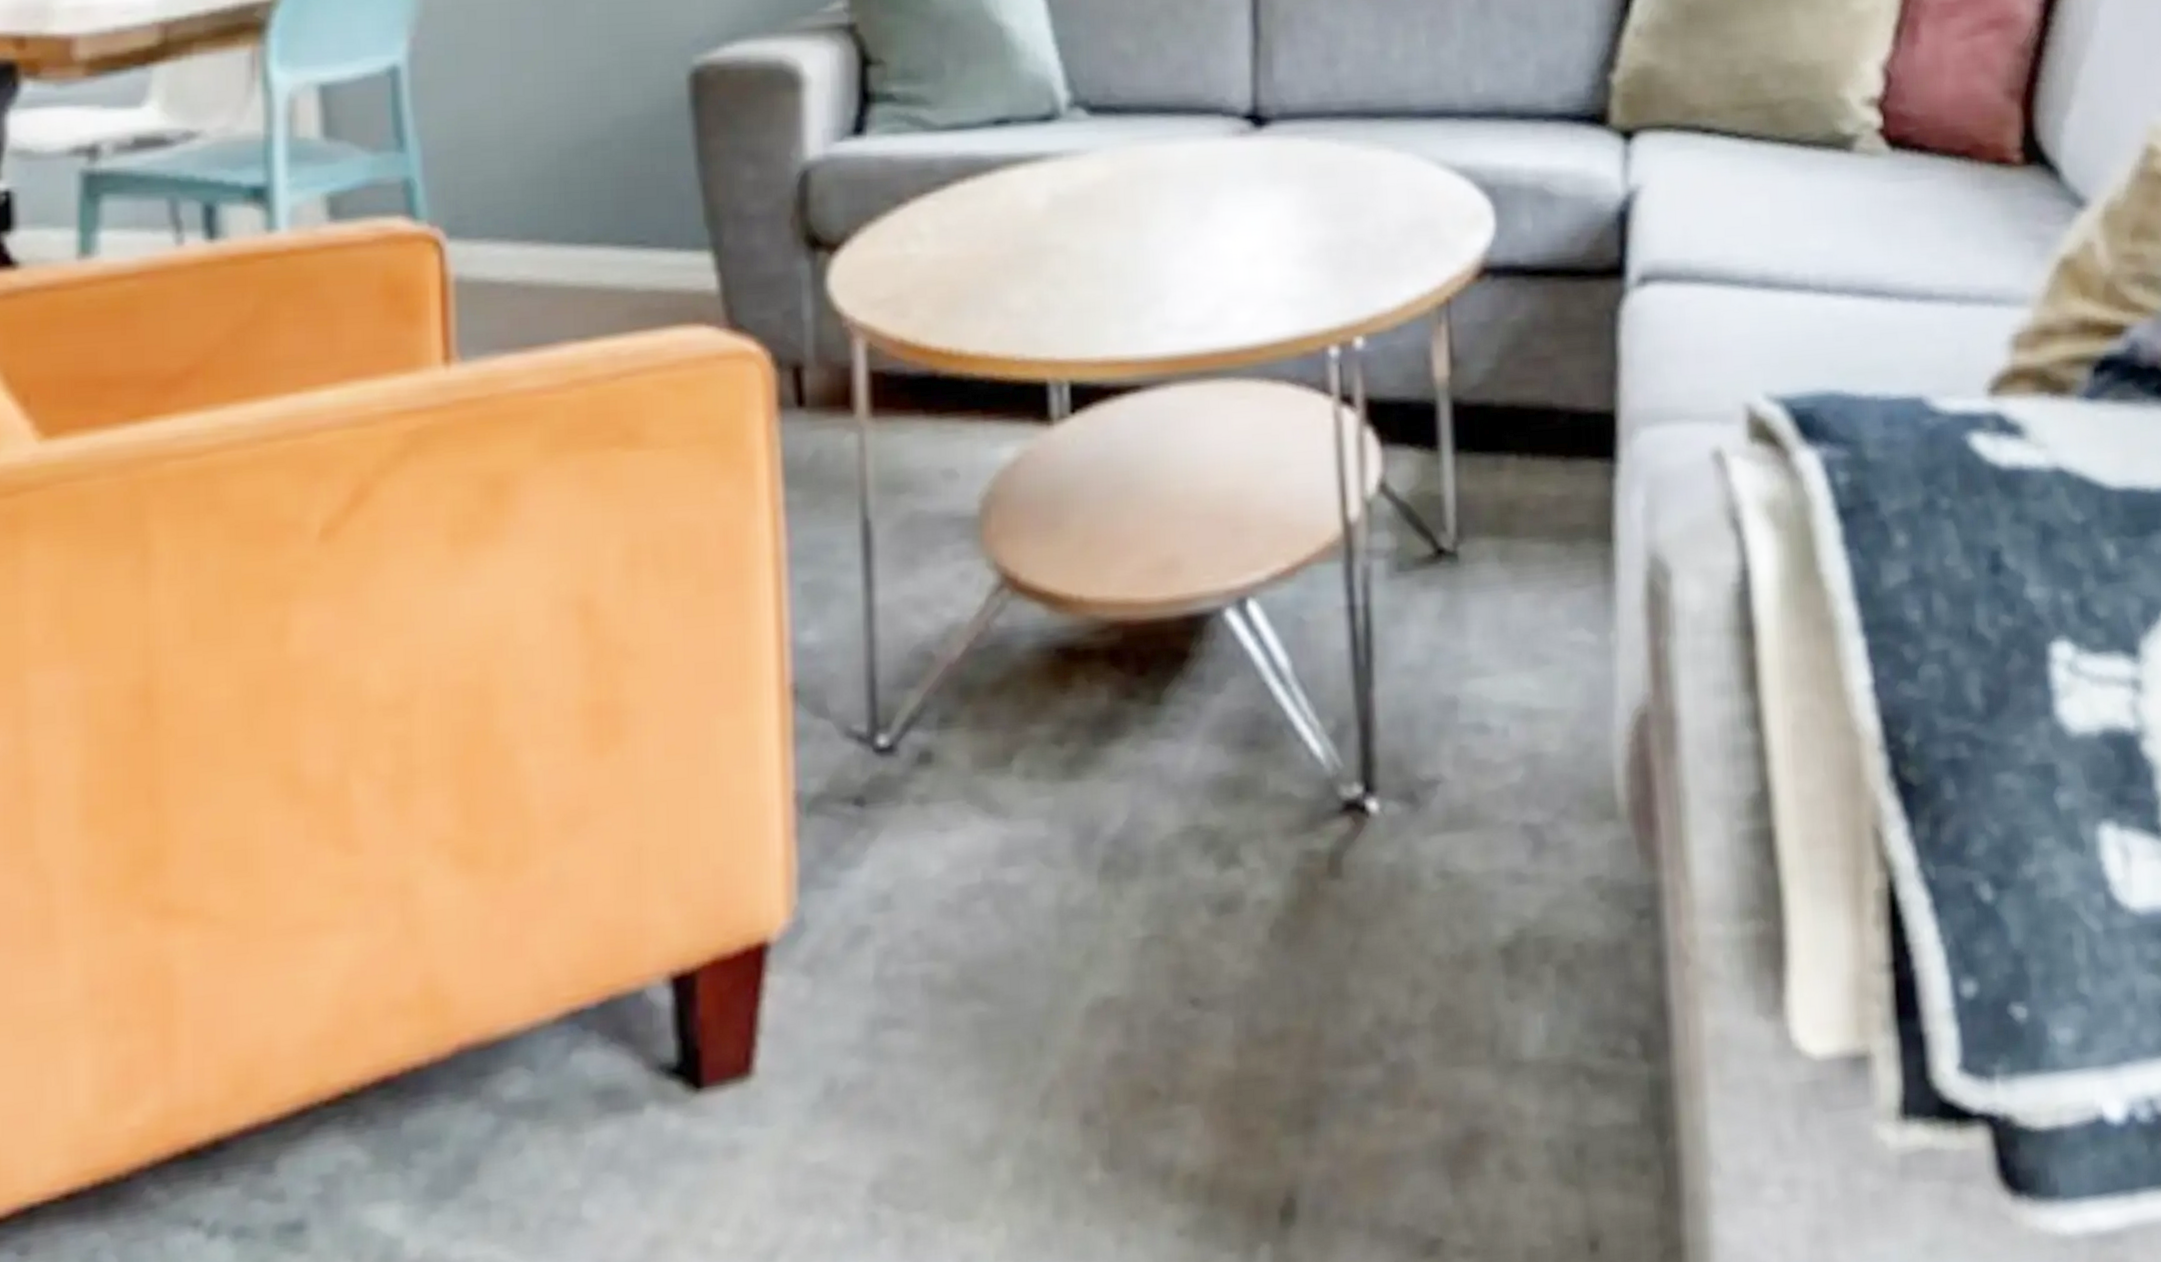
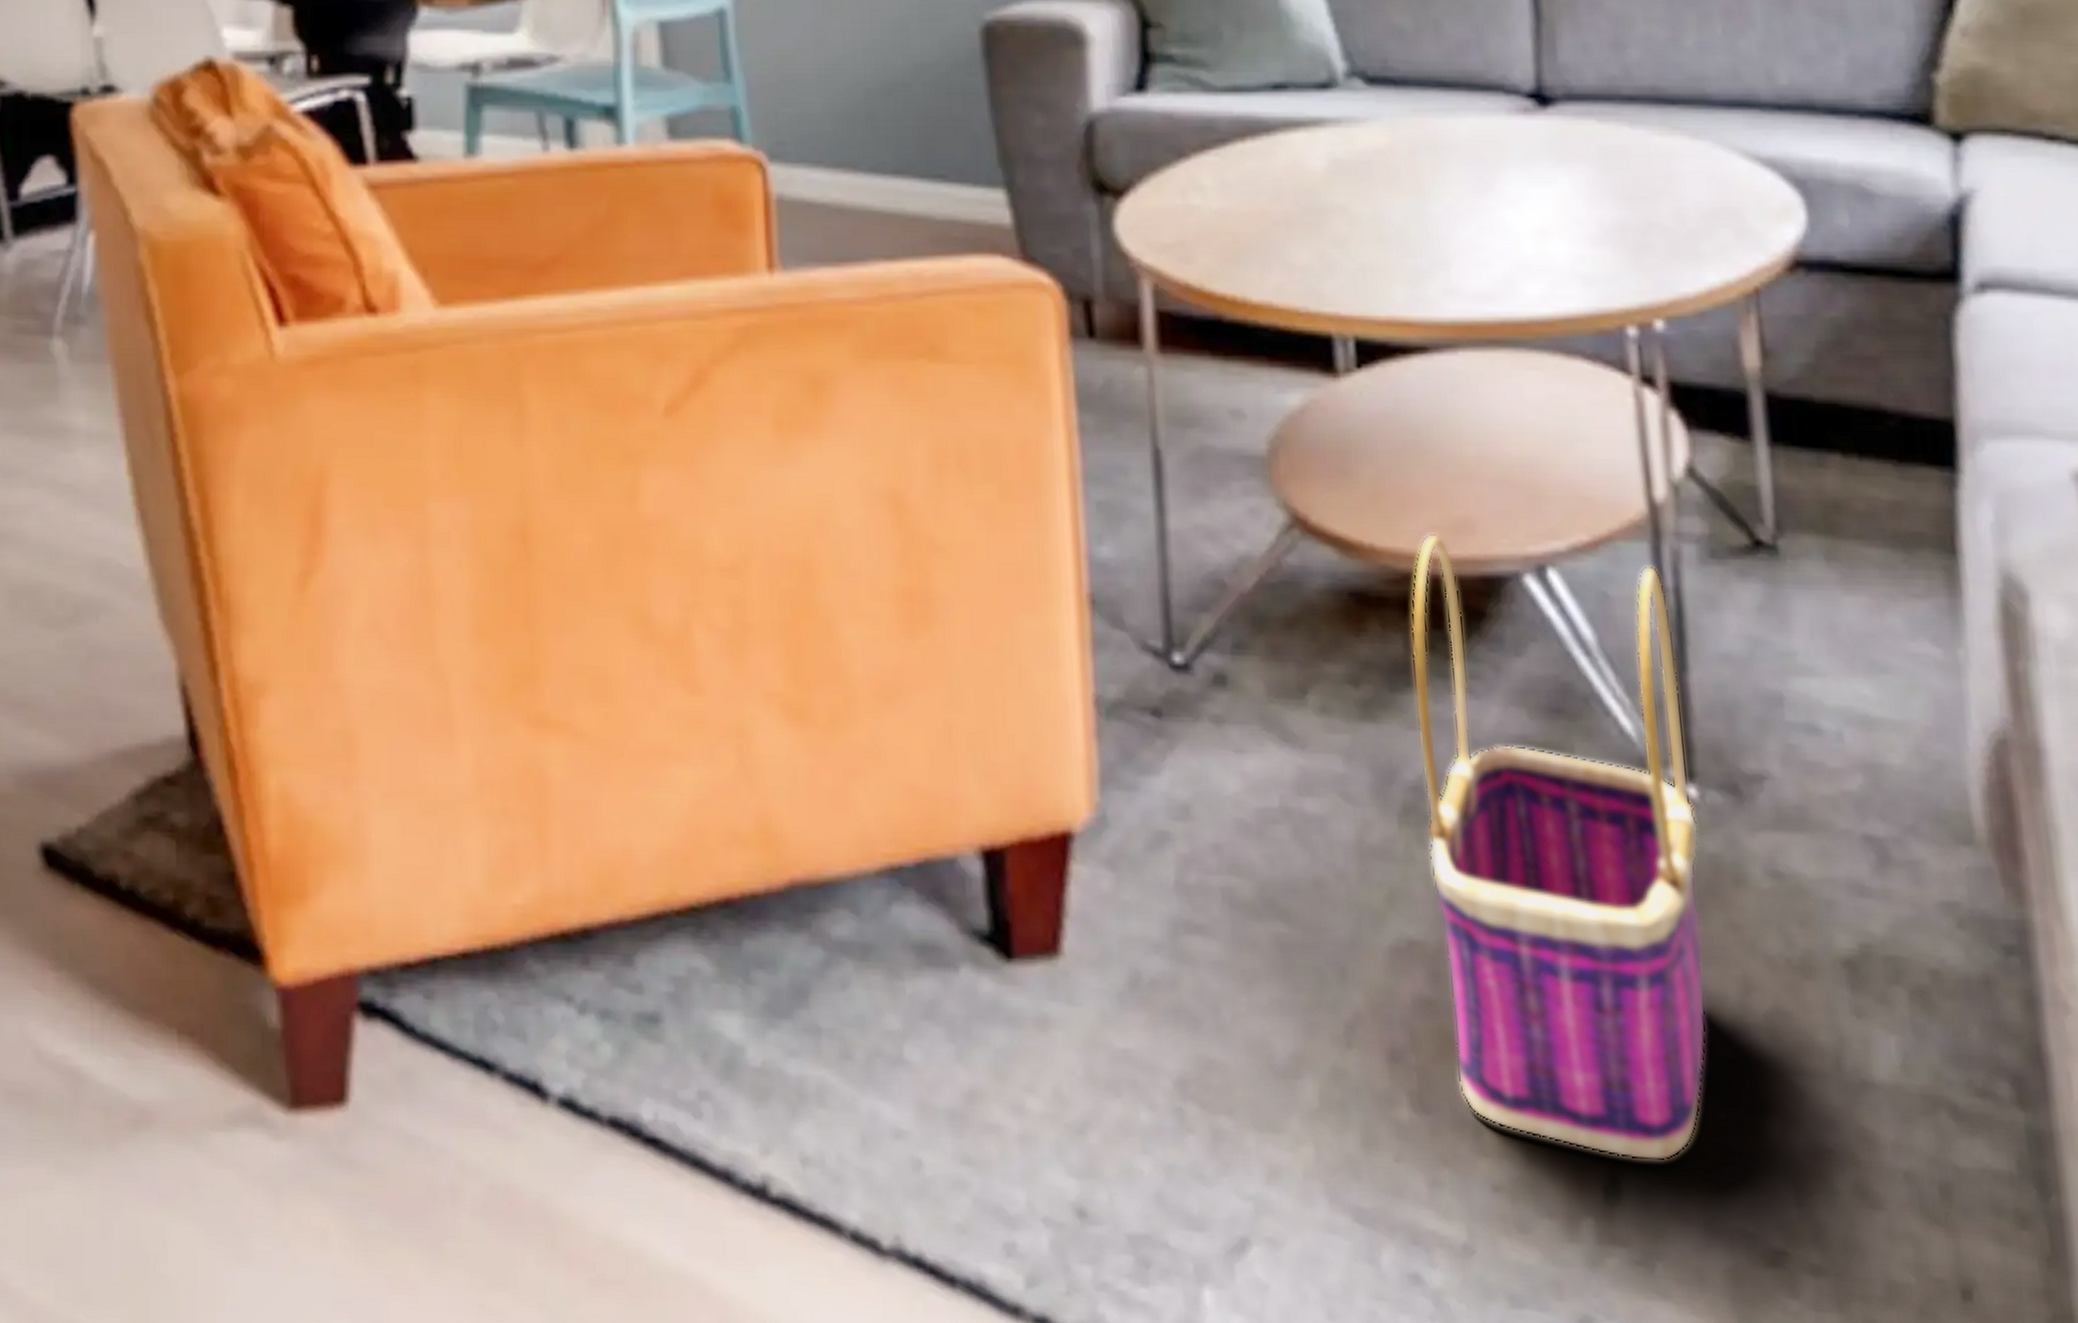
basket: none [1116,577,1379,1178] -> present [1411,533,1707,1161]

